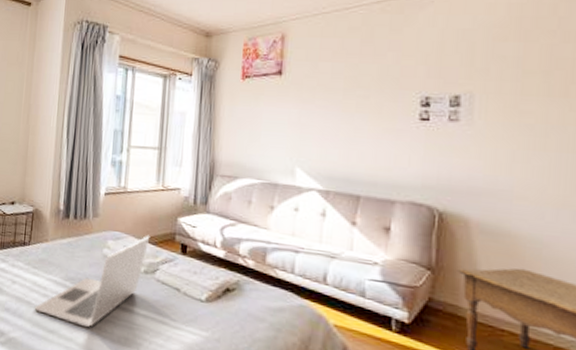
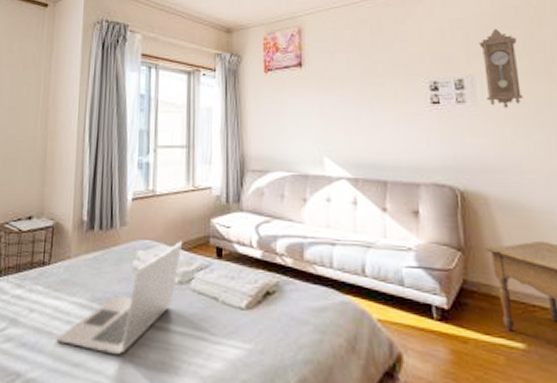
pendulum clock: none [485,41,531,131] -> present [479,28,523,109]

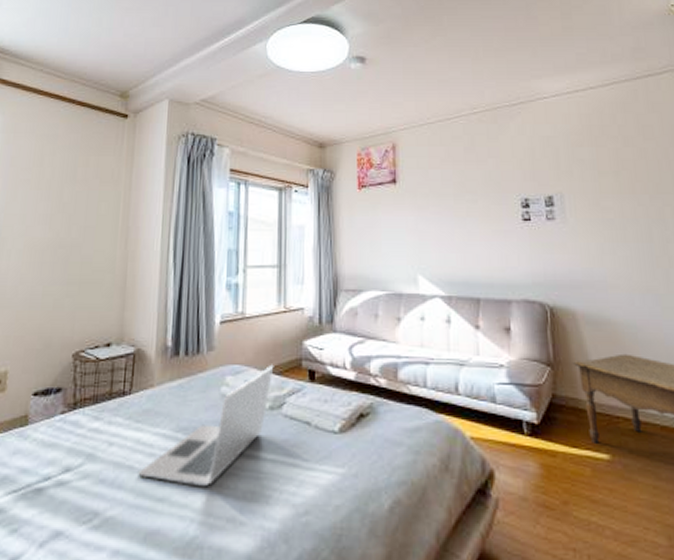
pendulum clock: present [479,28,523,109] -> none [568,146,609,226]

